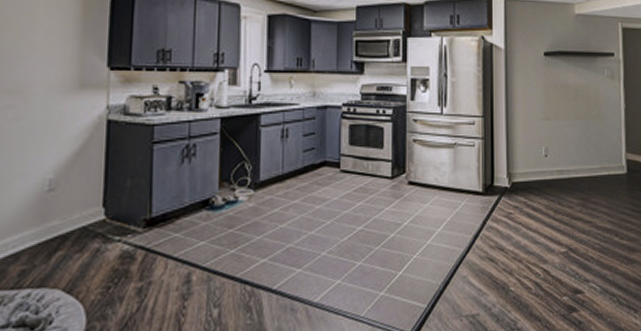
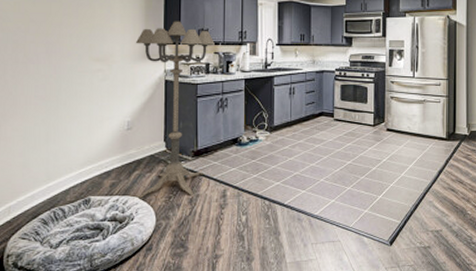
floor lamp: none [63,38,180,290] -> present [135,21,215,198]

